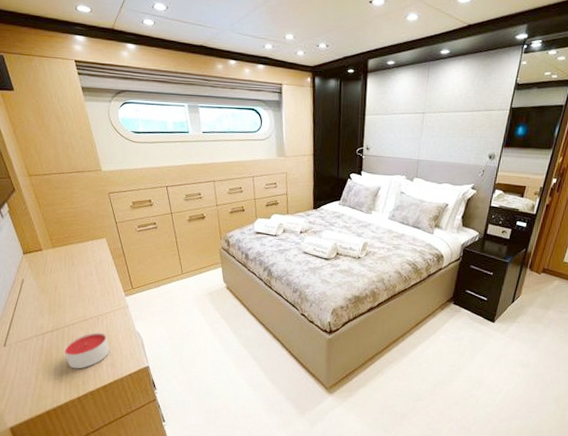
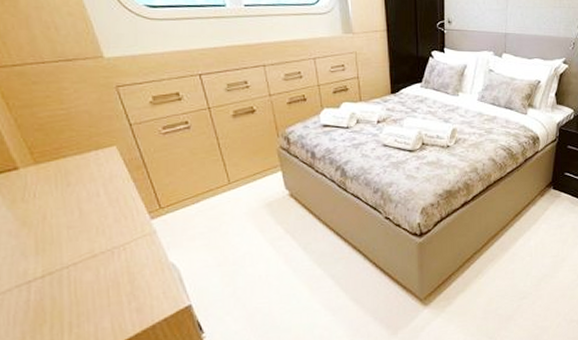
candle: present [64,332,110,369] -> none [64,270,134,323]

